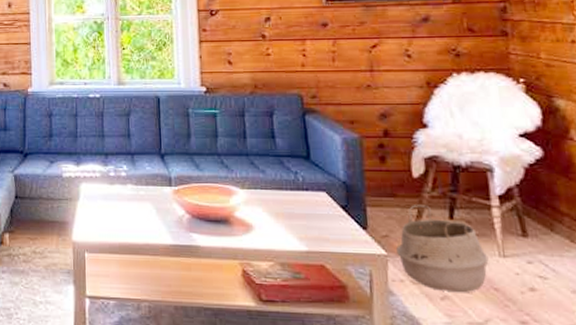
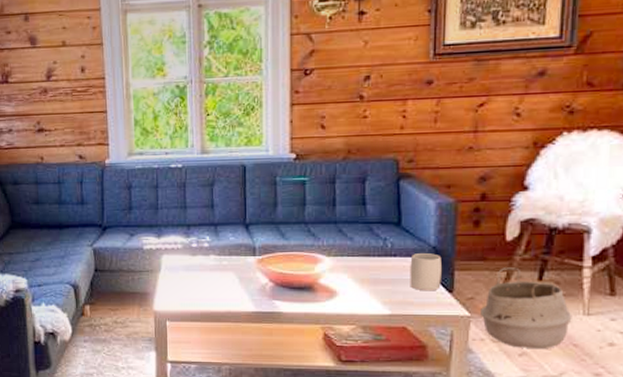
mug: none [322,188,355,228] -> present [410,253,443,291]

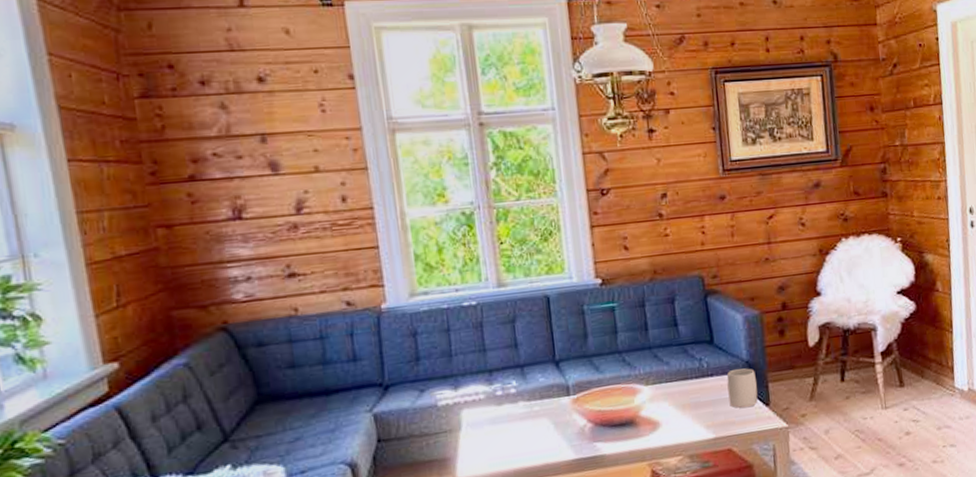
woven basket: present [481,267,572,349] -> none [796,372,874,451]

